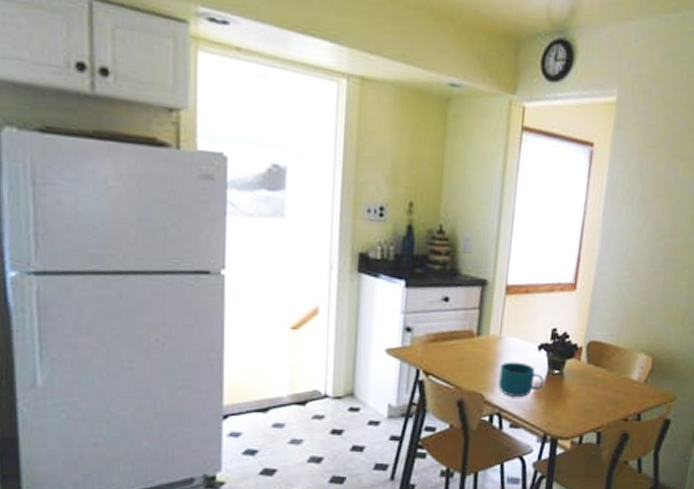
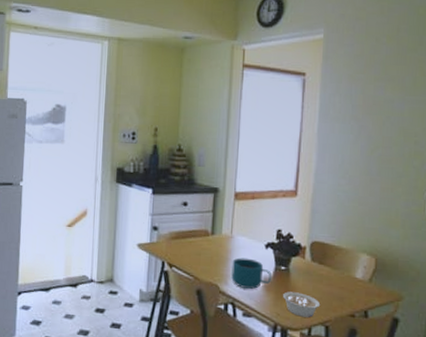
legume: none [555,398,594,424] -> present [283,291,321,318]

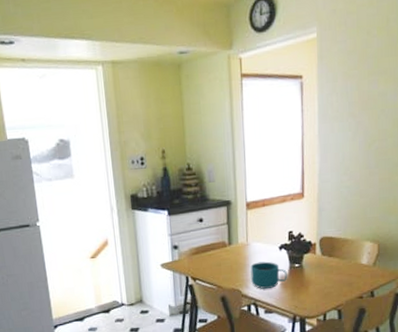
legume: present [283,291,321,318] -> none [299,284,333,306]

